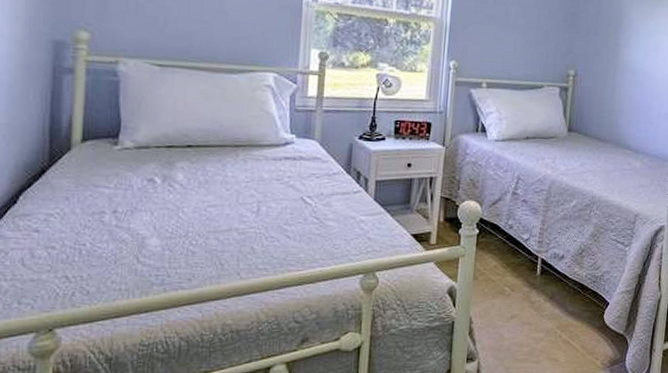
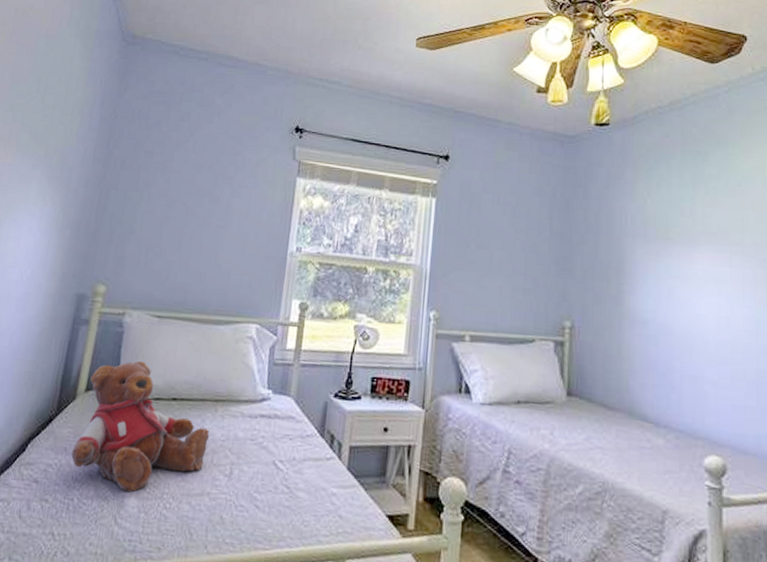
teddy bear: none [75,109,233,234] -> present [71,360,210,493]

